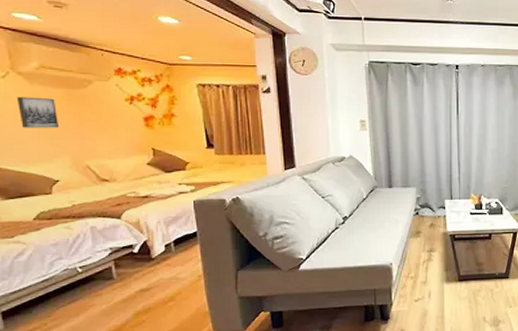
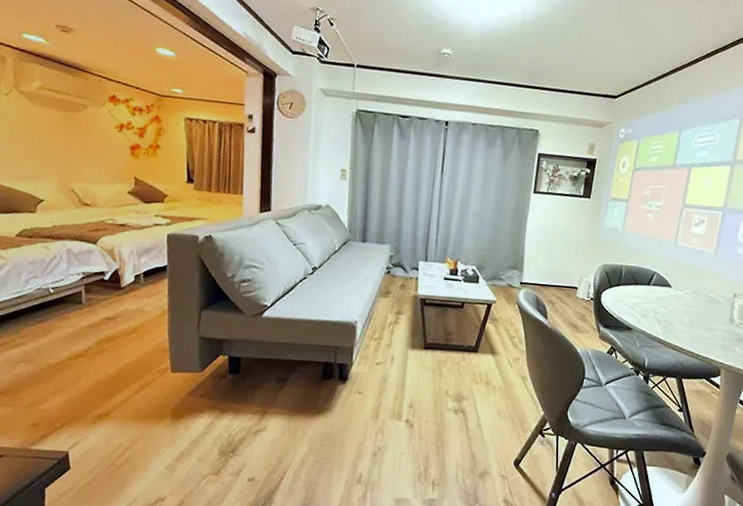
wall art: present [16,96,60,128] -> none [15,114,52,149]

